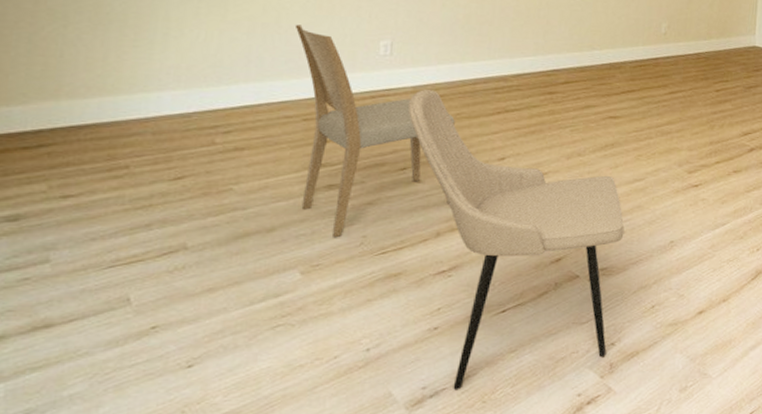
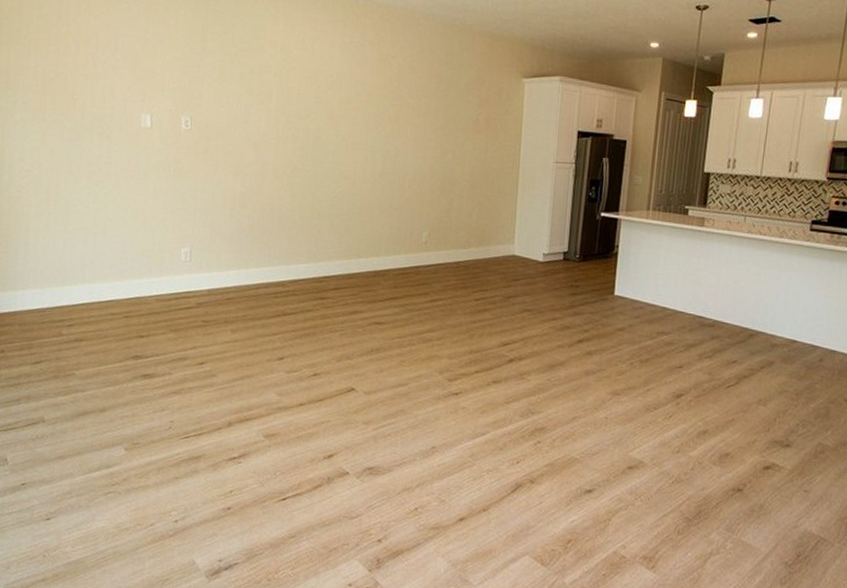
dining chair: present [294,24,455,238] -> none [117,234,242,421]
dining chair: present [407,90,625,390] -> none [204,293,389,566]

